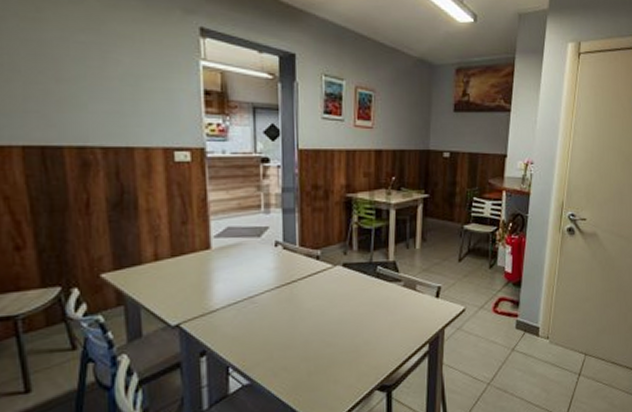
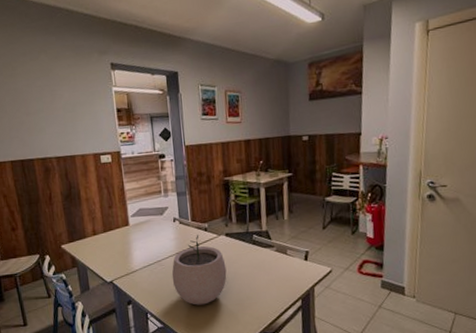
plant pot: none [267,264,341,355] -> present [171,235,227,305]

